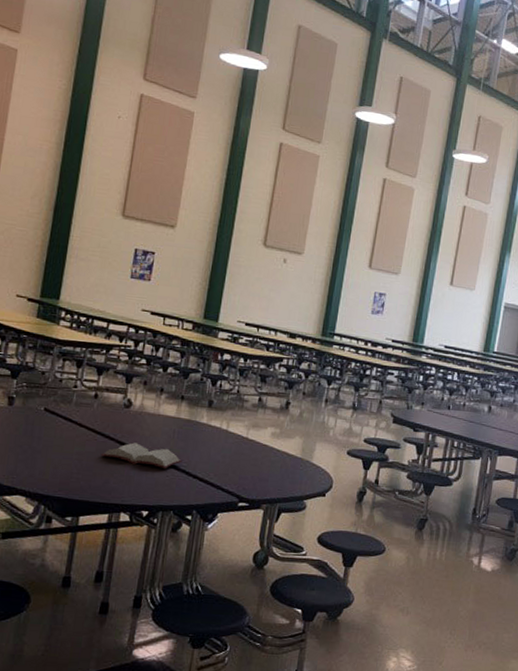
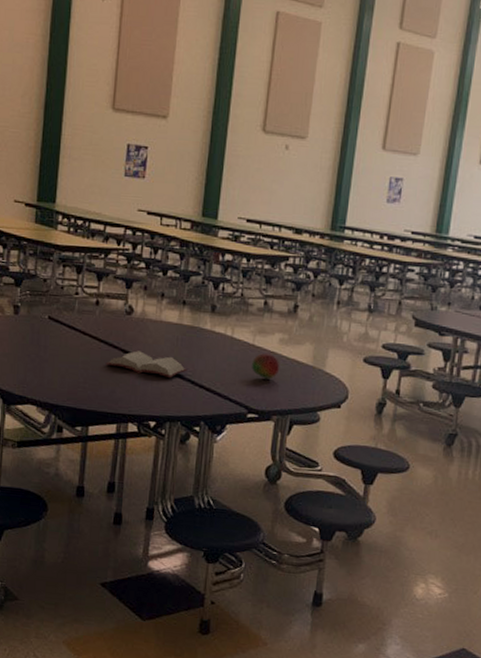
fruit: none [244,446,271,470] -> present [252,353,279,380]

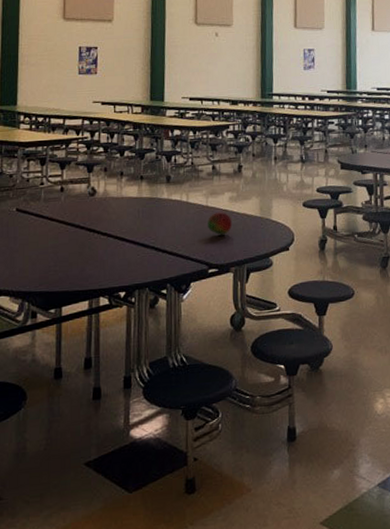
hardback book: present [105,351,188,378] -> none [73,228,150,249]

